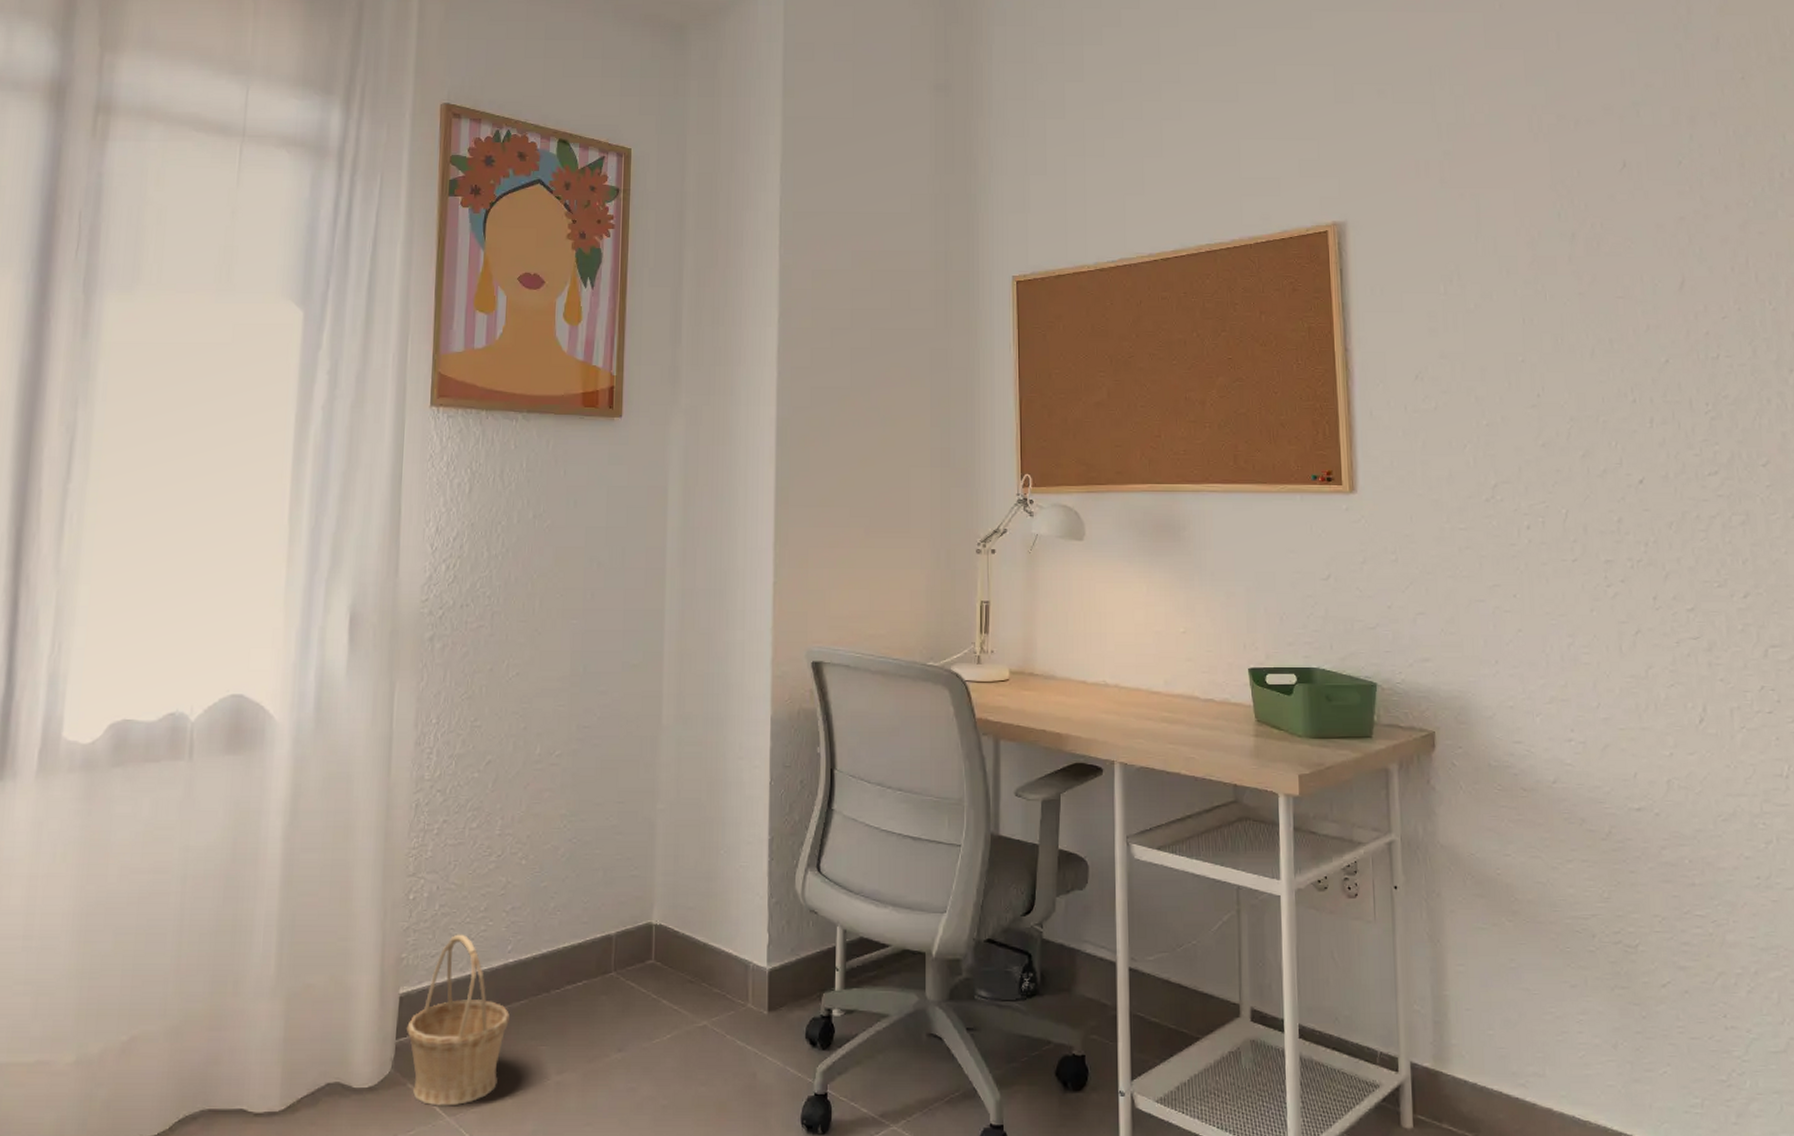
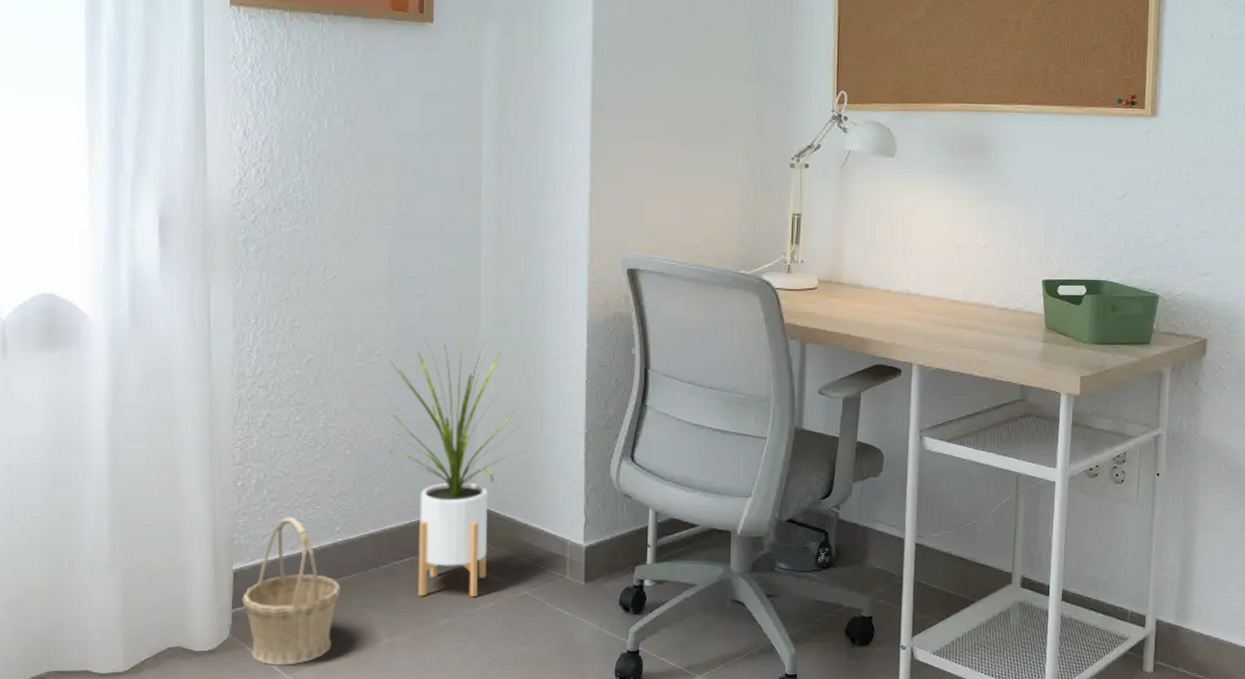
house plant: none [566,735,707,1028] -> present [389,336,526,598]

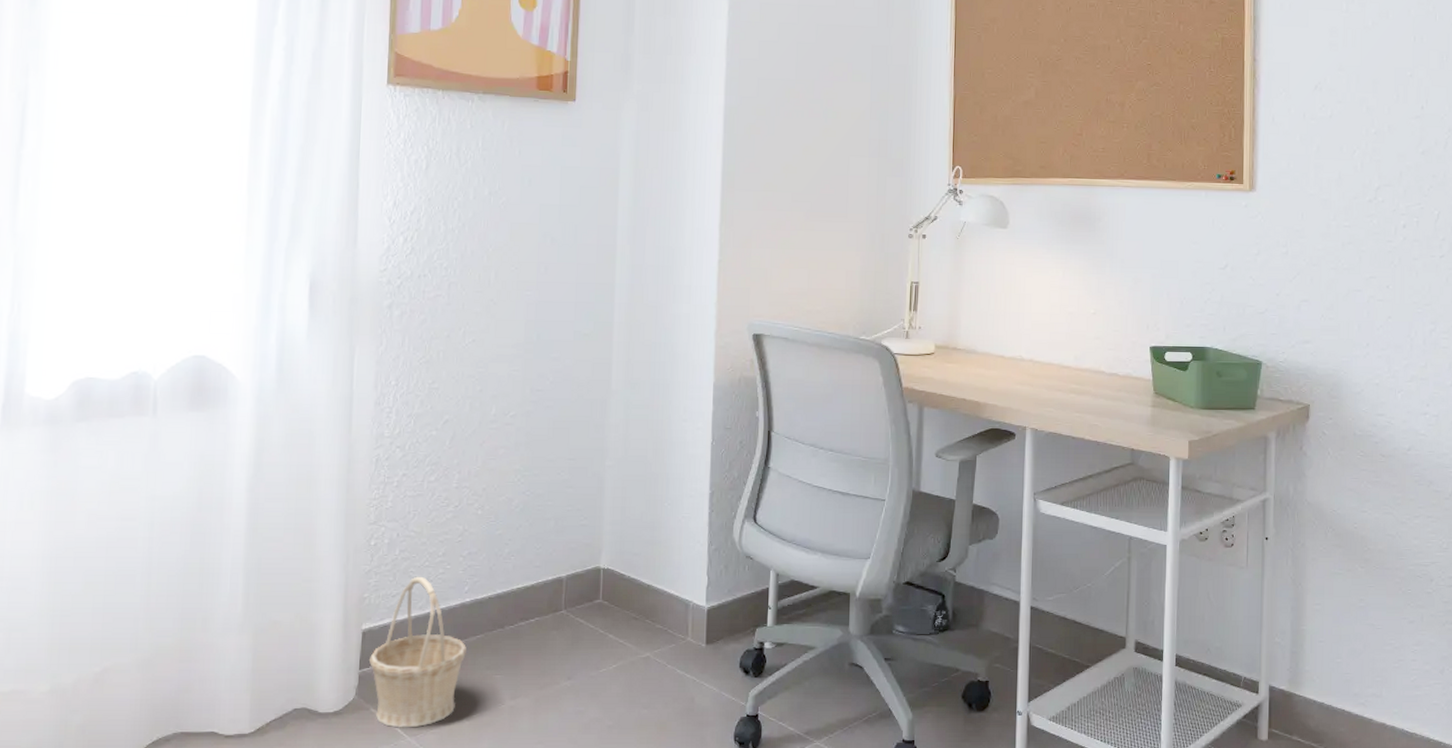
house plant: present [389,336,526,598] -> none [519,399,653,659]

